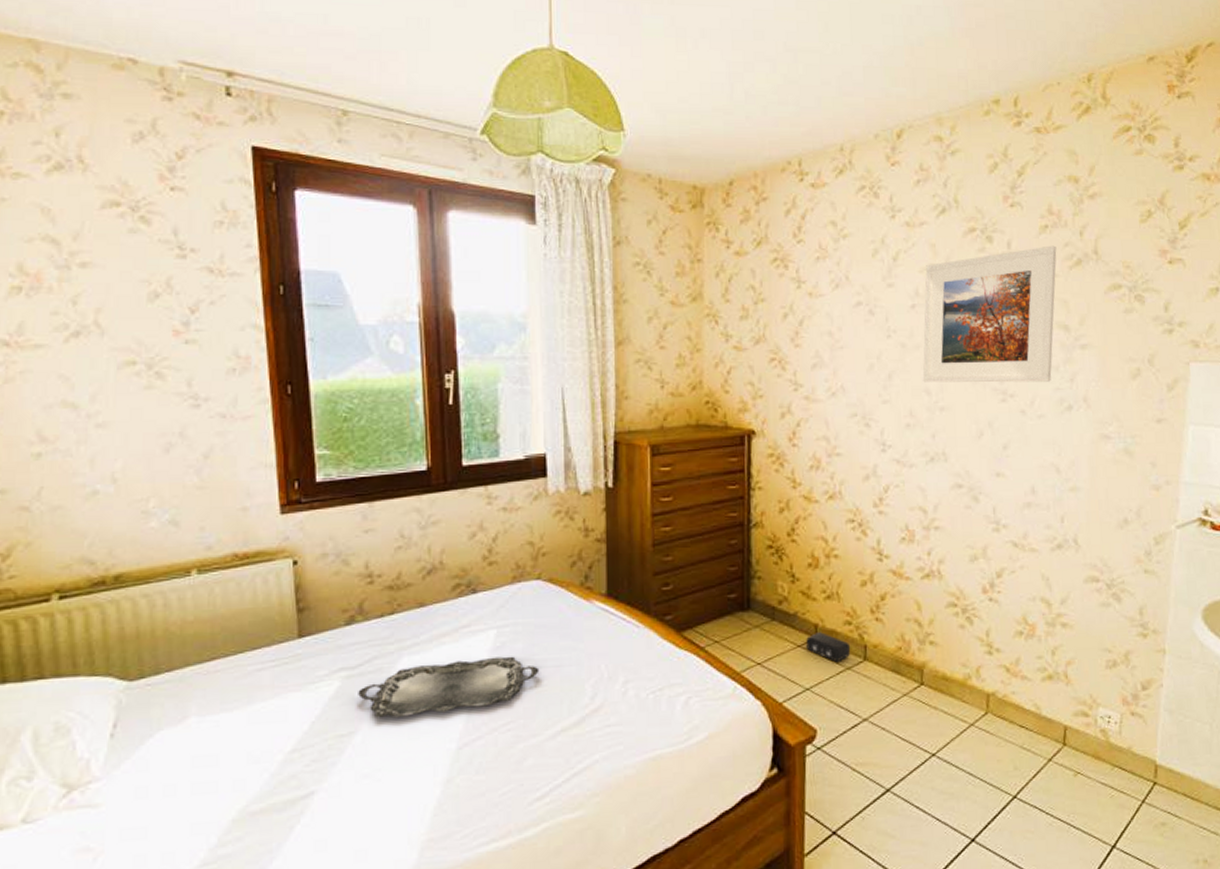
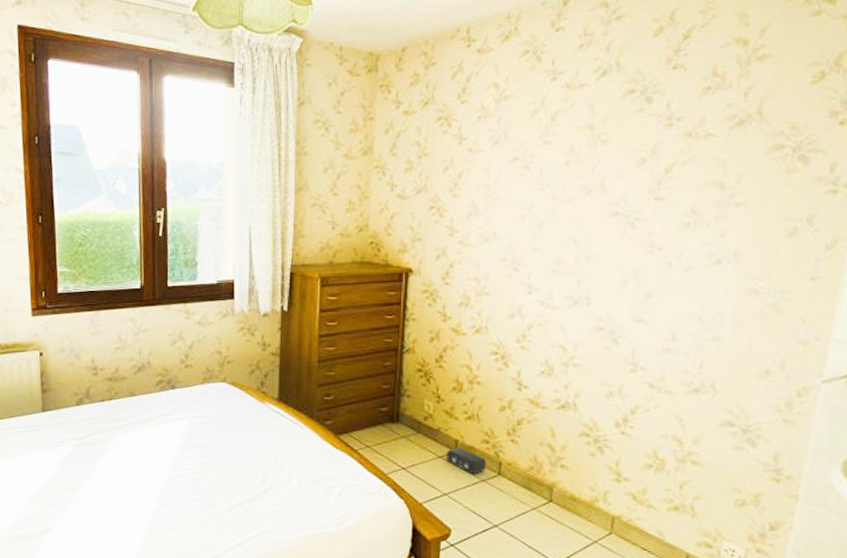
serving tray: present [358,656,540,718] -> none [84,441,222,480]
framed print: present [922,245,1057,383] -> none [572,106,718,237]

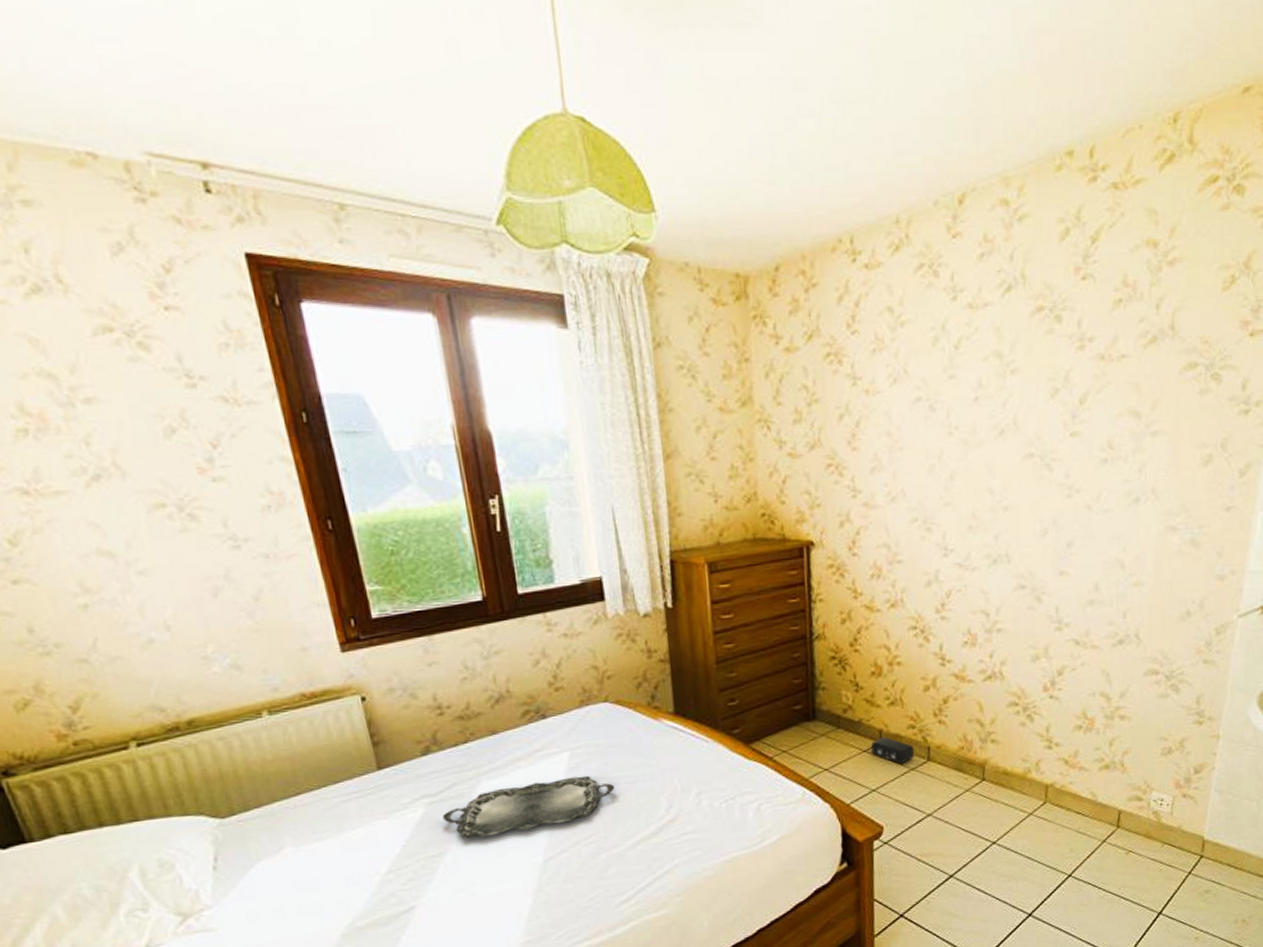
serving tray: none [84,441,222,480] -> present [442,775,615,839]

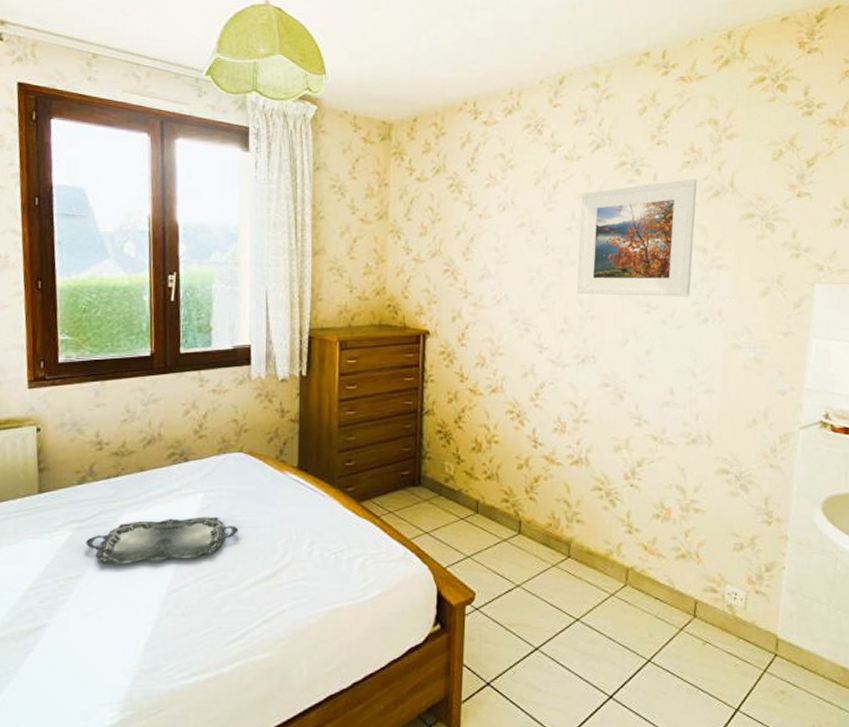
speaker: present [871,737,915,765] -> none [468,508,507,535]
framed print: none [985,322,1131,482] -> present [576,178,697,297]

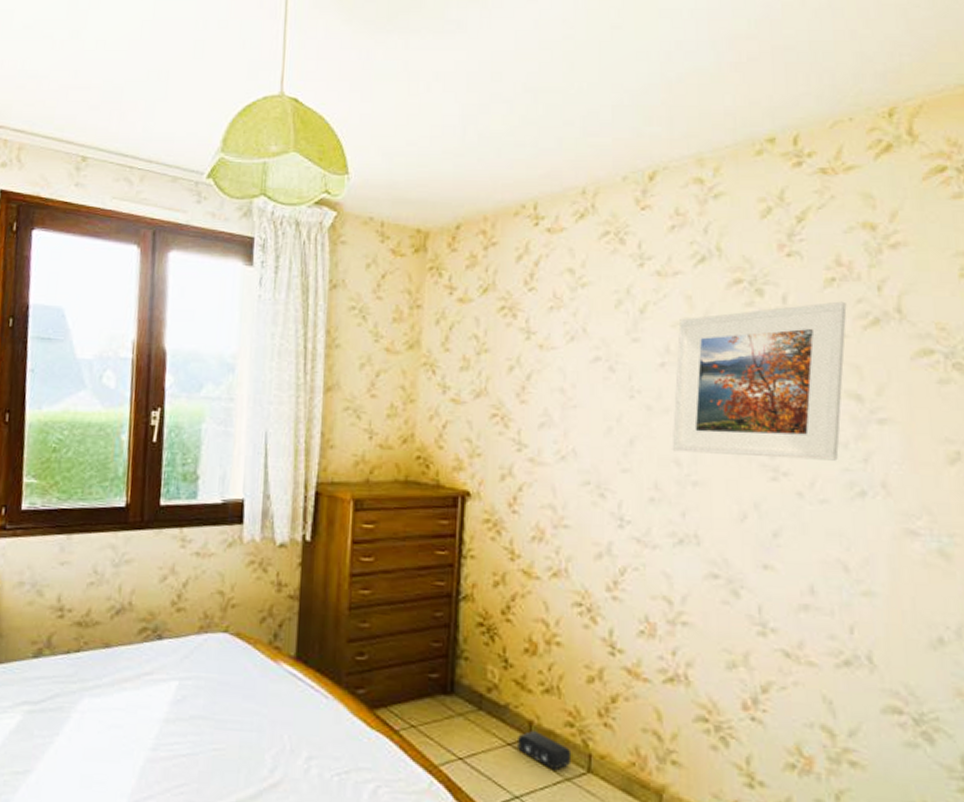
serving tray: present [86,516,239,565] -> none [37,709,219,764]
speaker: none [468,508,507,535] -> present [518,731,572,771]

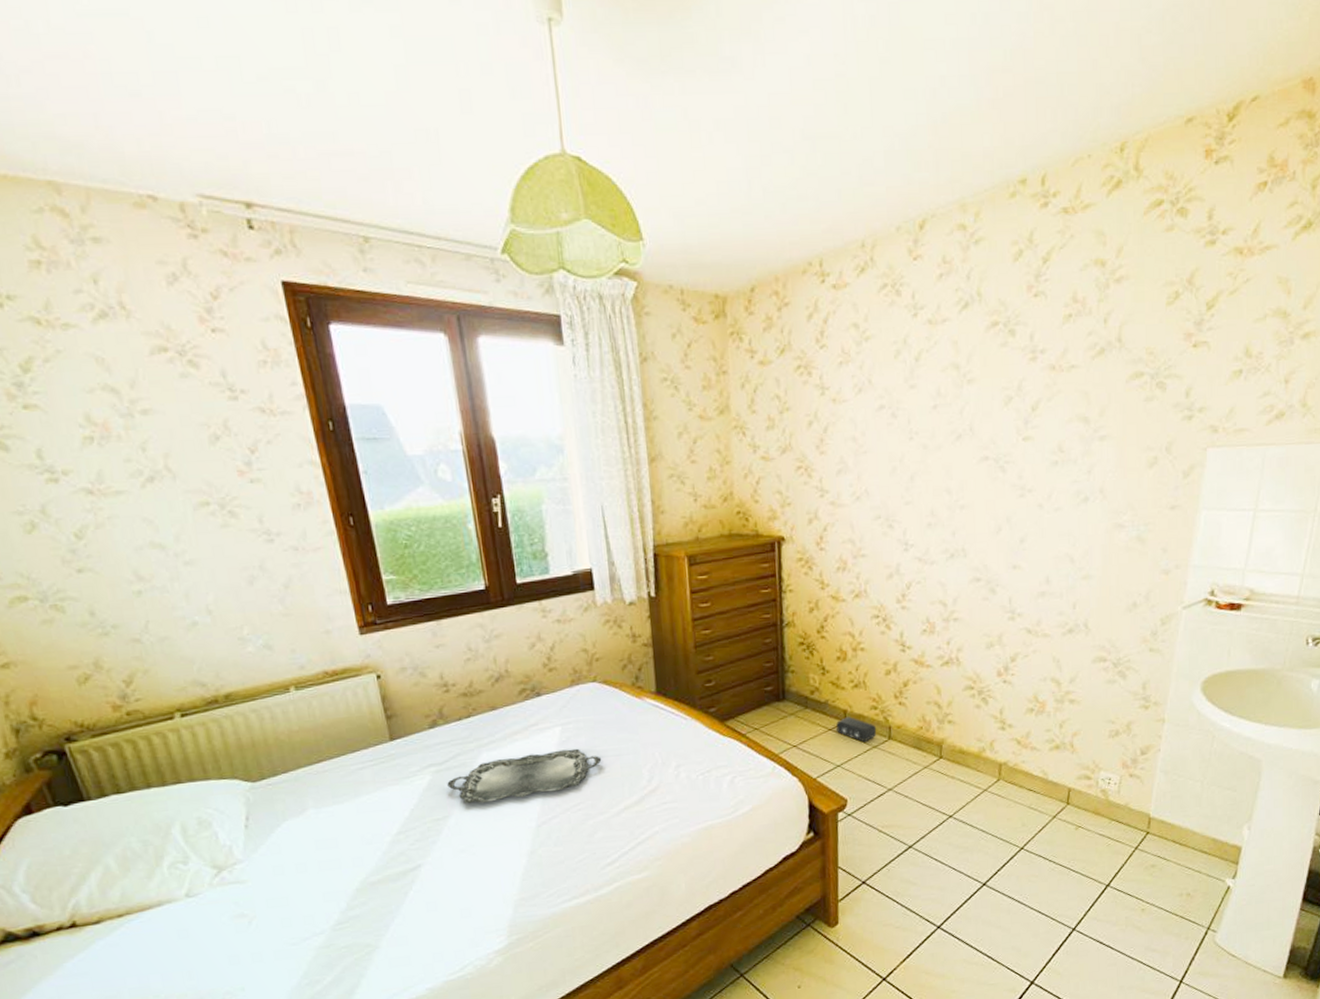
serving tray: none [37,709,219,764] -> present [447,748,602,805]
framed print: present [672,301,847,461] -> none [944,335,1080,482]

